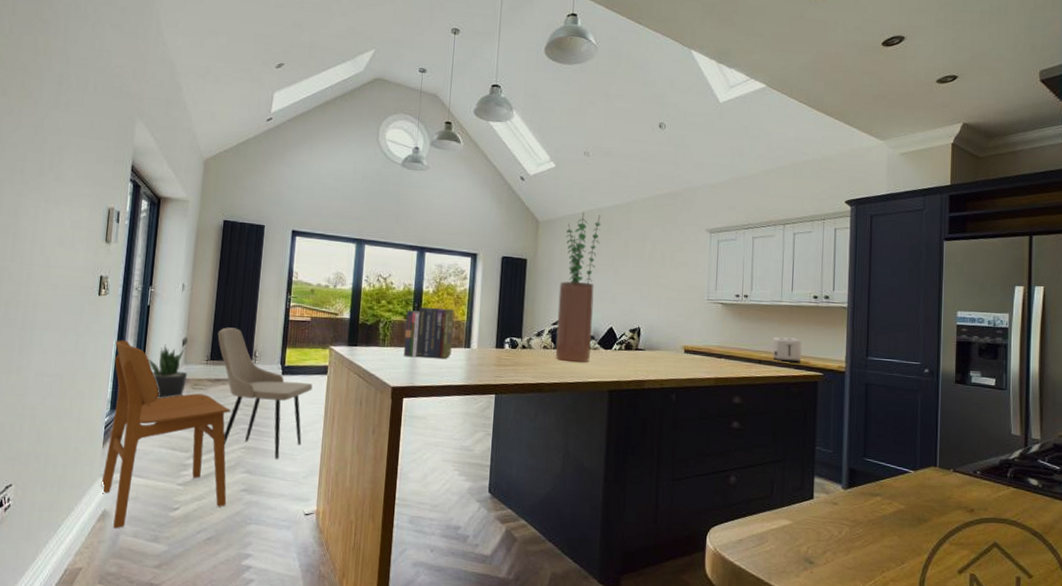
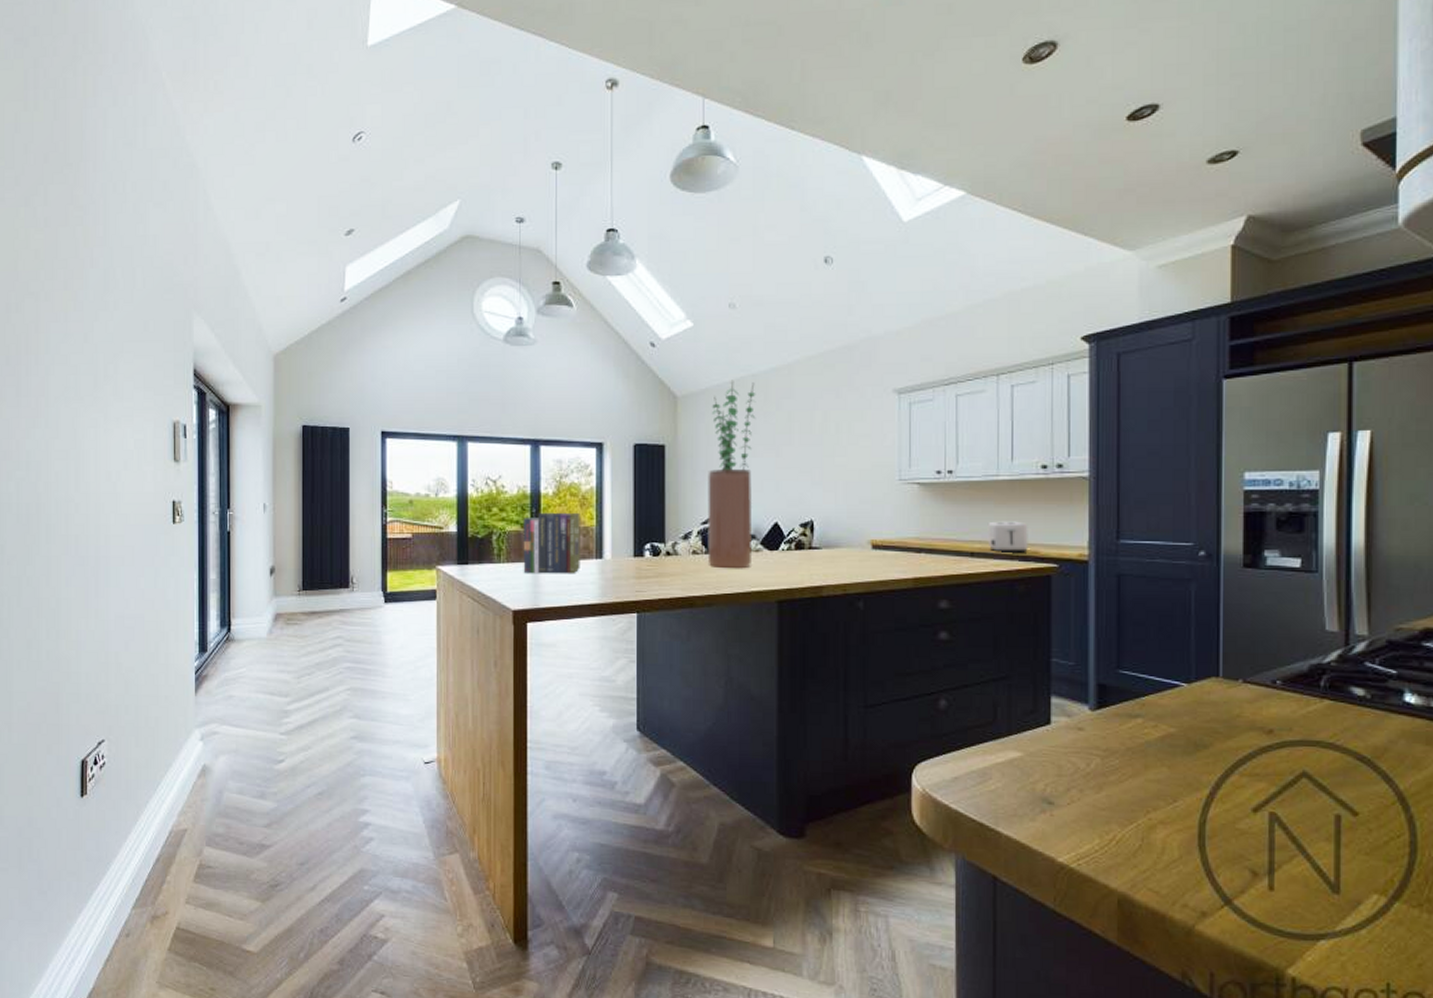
dining chair: present [101,340,230,529] -> none [197,573,336,785]
planter: present [148,344,188,399] -> none [234,575,279,638]
dining chair: present [217,327,313,460] -> none [308,551,421,702]

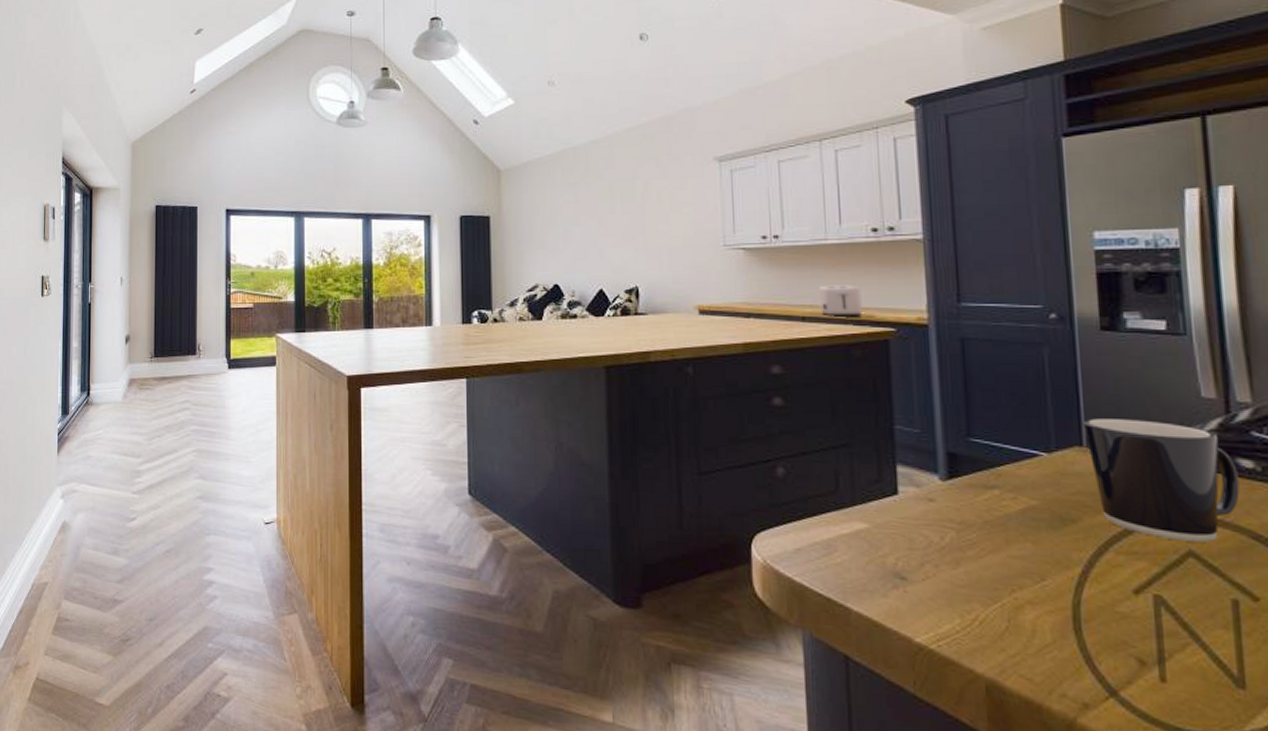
books: present [523,512,580,574] -> none [356,282,411,341]
vase: present [707,380,756,569] -> none [532,153,578,335]
mug: none [1220,649,1351,764] -> present [1082,417,1240,542]

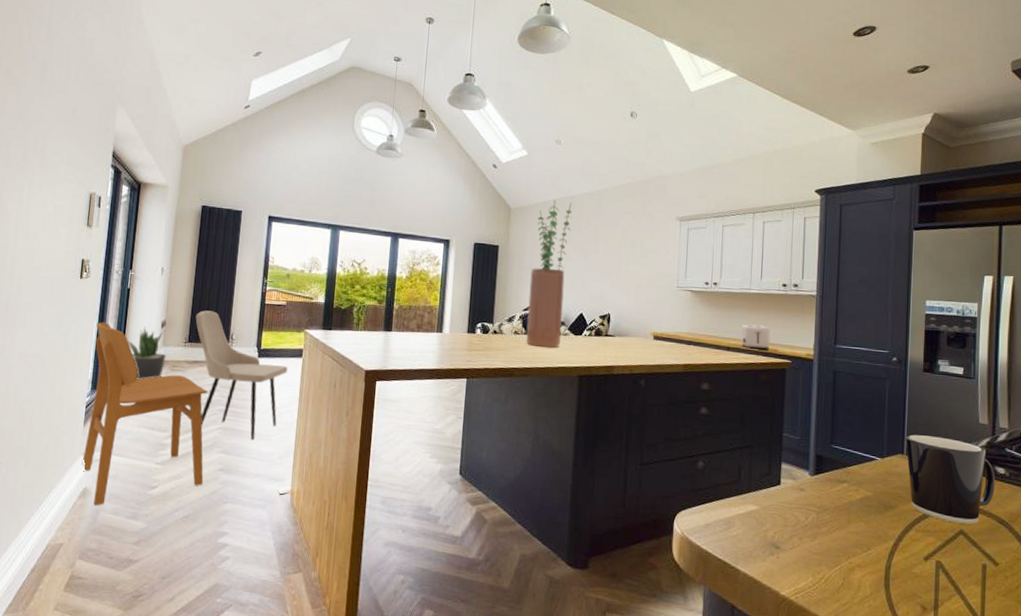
dining chair: none [59,341,183,541] -> present [82,322,208,506]
planter: none [93,343,133,402] -> present [128,326,167,380]
dining chair: none [159,321,261,463] -> present [195,310,288,441]
vase: none [532,153,578,335] -> present [526,199,573,349]

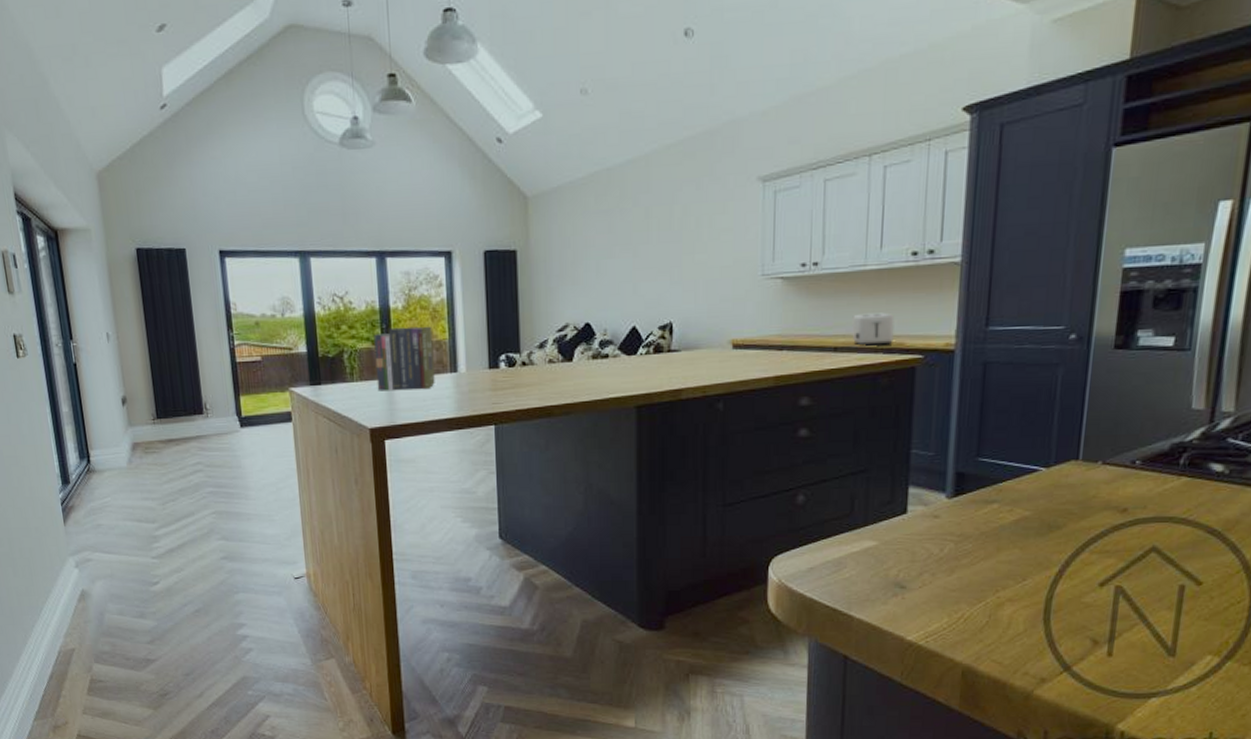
dining chair: present [82,322,208,506] -> none [49,406,208,608]
planter: present [128,326,167,380] -> none [89,406,136,469]
dining chair: present [195,310,288,441] -> none [158,378,278,523]
books: none [376,291,427,343] -> present [374,326,435,391]
vase: present [526,199,573,349] -> none [562,175,612,377]
mug: present [905,434,995,525] -> none [1082,431,1209,539]

